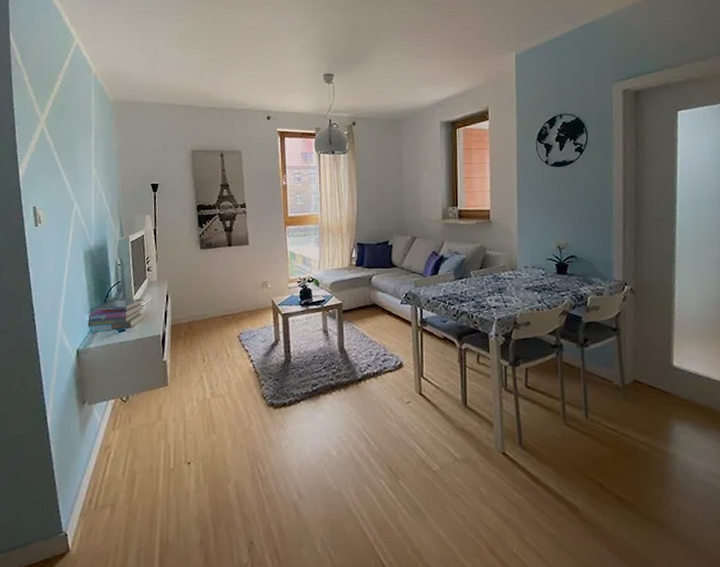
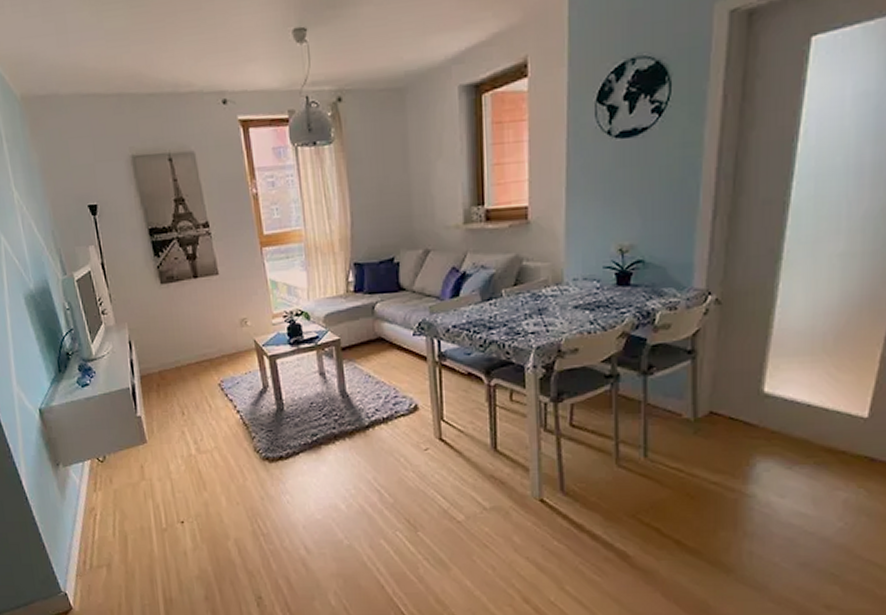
books: present [87,298,144,332] -> none [43,346,107,389]

